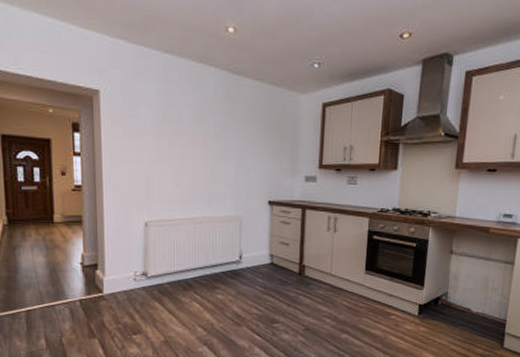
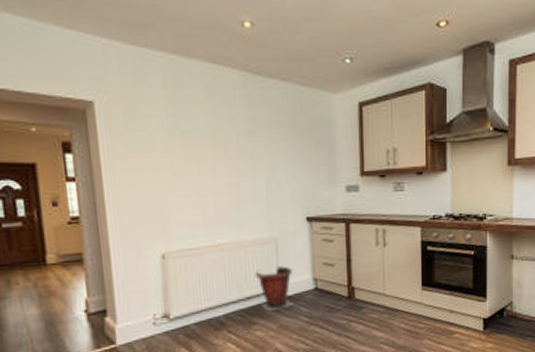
waste bin: none [220,241,254,279] -> present [255,266,296,312]

